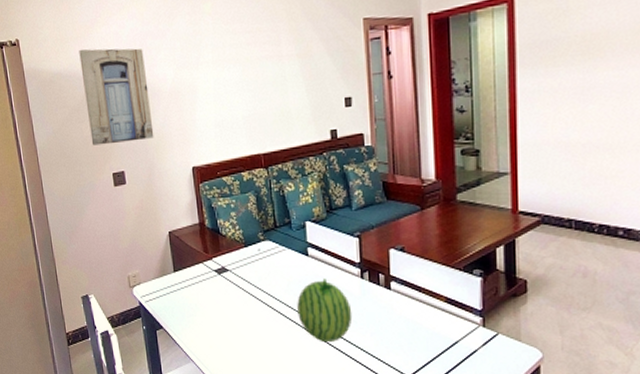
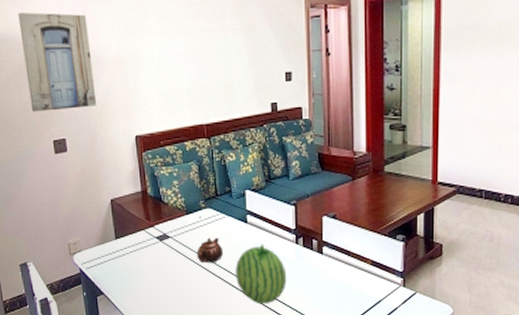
teapot: none [256,270,283,298] -> present [196,237,223,263]

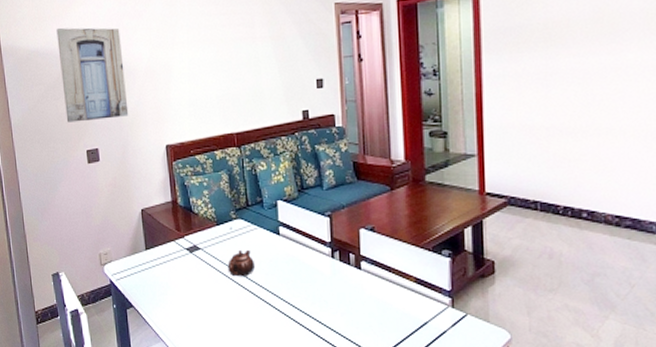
fruit: present [235,244,287,304] -> none [268,258,323,323]

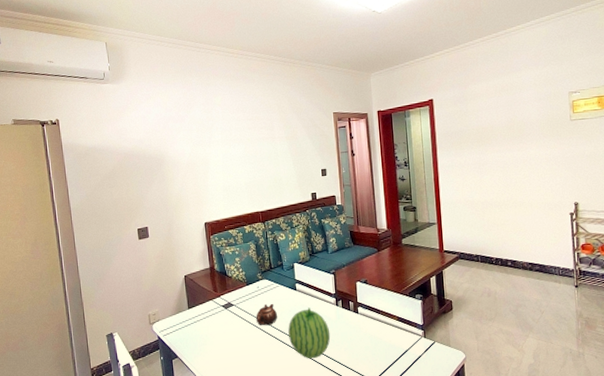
wall art: present [56,27,129,123] -> none [112,128,174,206]
fruit: none [268,258,323,323] -> present [288,307,331,359]

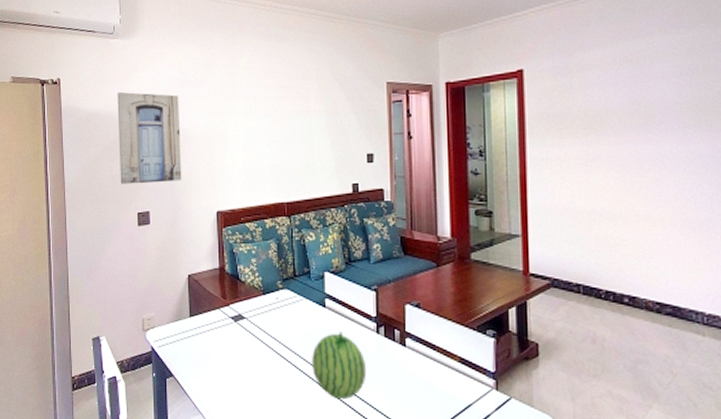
wall art: none [112,128,174,206] -> present [117,91,182,184]
teapot: present [256,303,277,326] -> none [272,320,299,349]

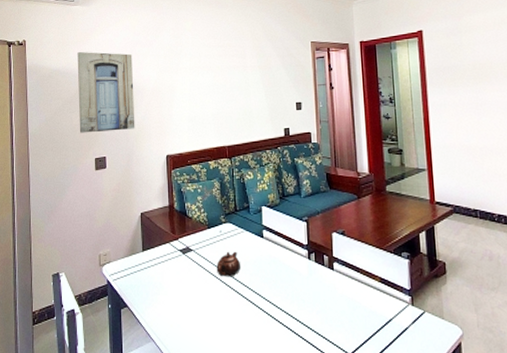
teapot: none [272,320,299,349] -> present [216,251,240,277]
fruit: present [312,331,367,400] -> none [252,259,301,321]

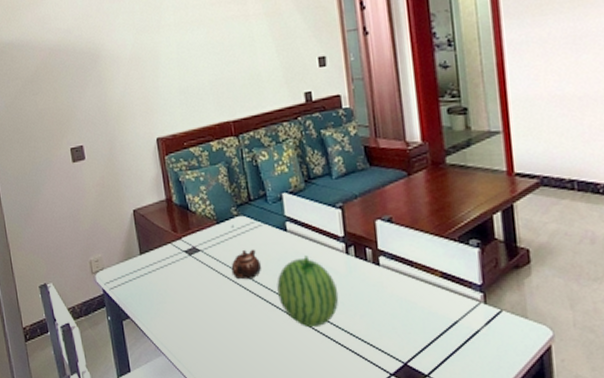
wall art: present [77,51,135,133] -> none [31,13,115,119]
fruit: none [252,259,301,321] -> present [277,255,339,328]

